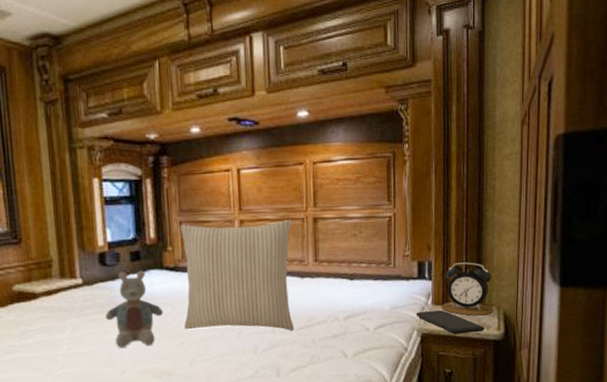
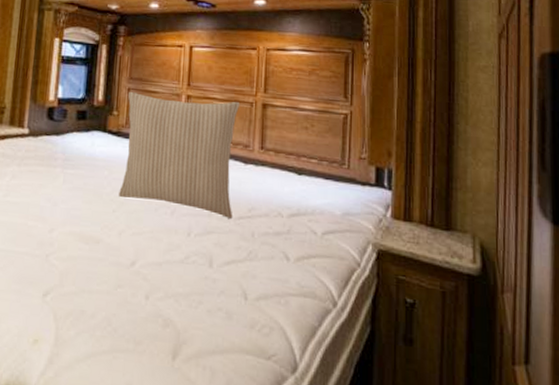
stuffed animal: present [104,270,164,347] -> none [43,128,101,207]
mobile phone: present [416,310,485,334] -> none [372,224,457,261]
alarm clock: present [441,262,493,316] -> none [402,175,466,242]

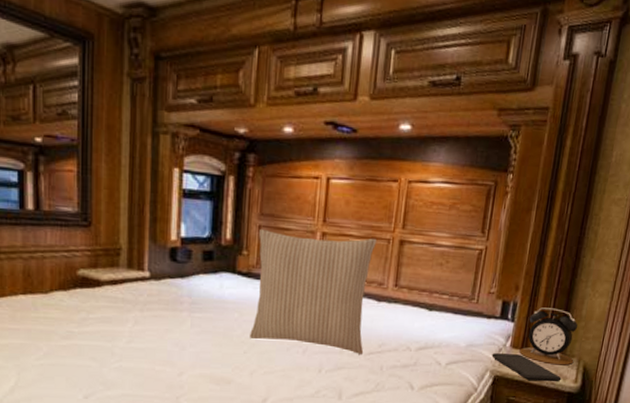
mobile phone: none [372,224,457,261] -> present [491,353,562,382]
alarm clock: none [402,175,466,242] -> present [519,307,578,366]

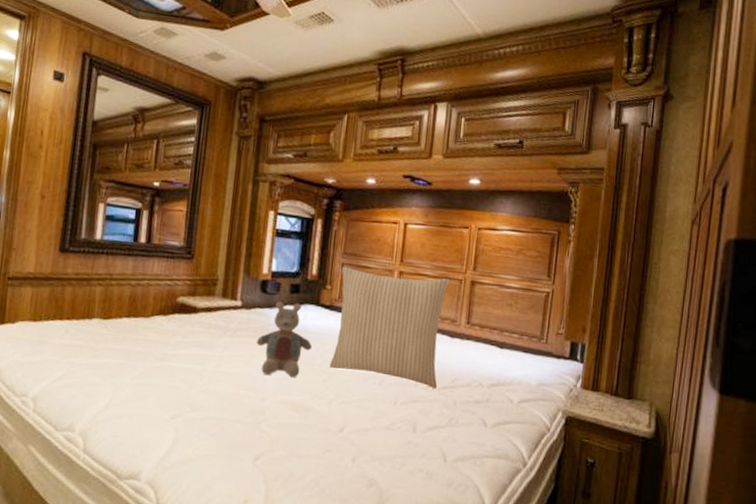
stuffed animal: none [169,270,231,350] -> present [256,301,313,377]
mobile phone: present [491,353,562,382] -> none [563,393,635,426]
alarm clock: present [519,307,578,366] -> none [590,350,647,410]

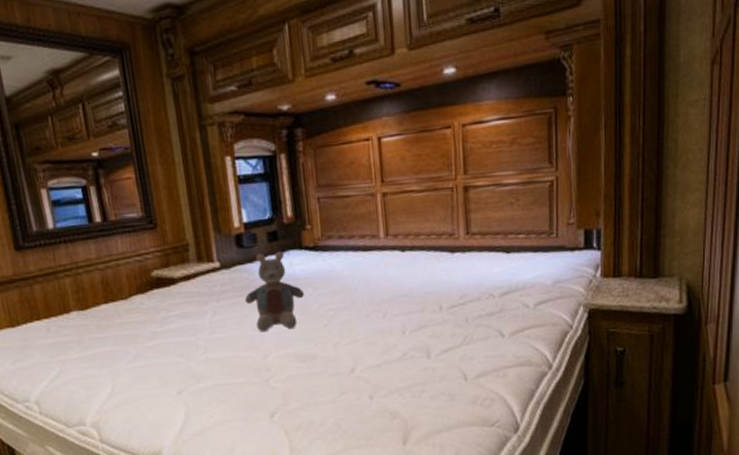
pillow: present [330,266,449,388] -> none [319,189,446,312]

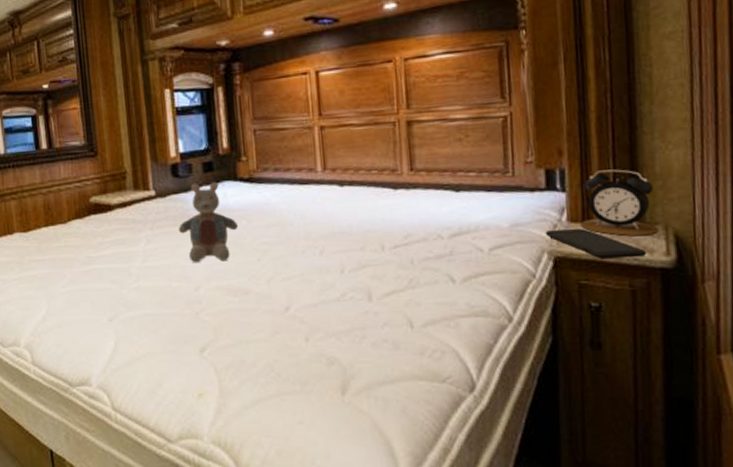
mobile phone: none [582,283,664,309] -> present [545,229,647,259]
alarm clock: none [612,228,673,288] -> present [581,169,657,237]

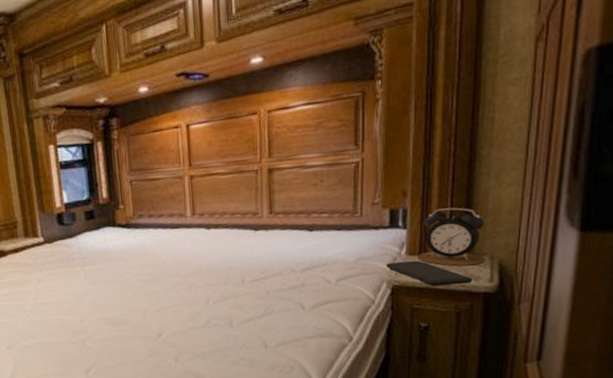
stuffed animal: present [178,181,239,262] -> none [64,228,118,298]

